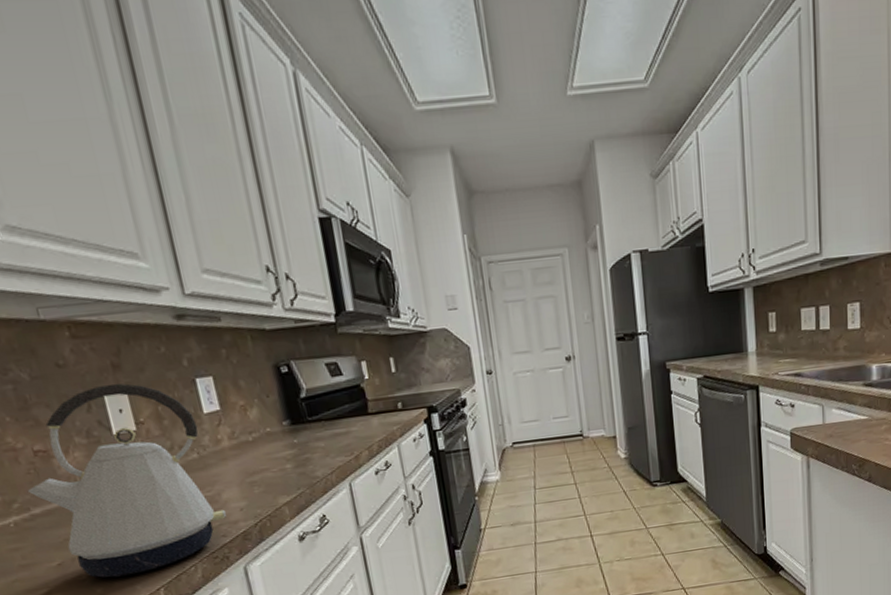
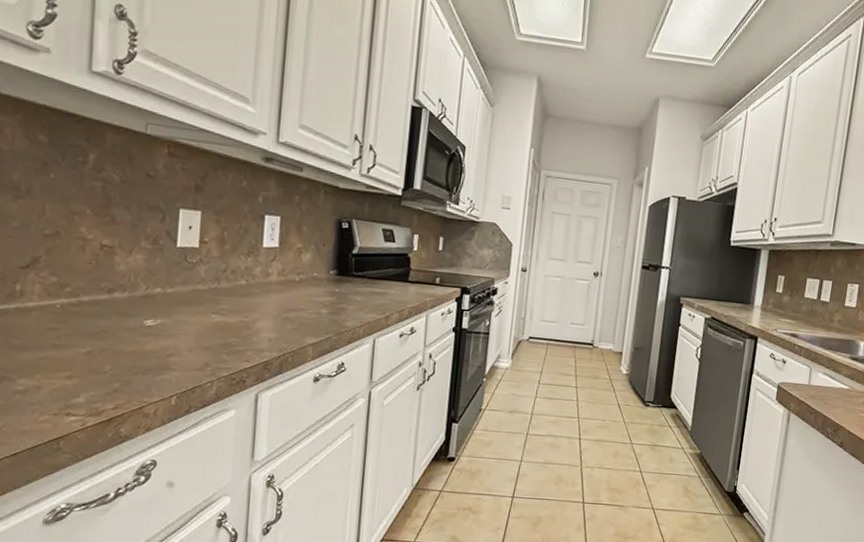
kettle: present [27,383,226,578] -> none [82,201,255,378]

